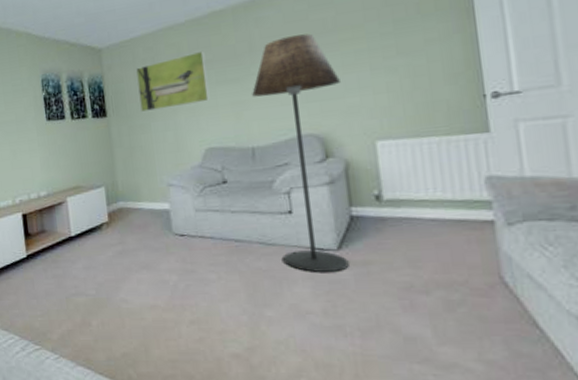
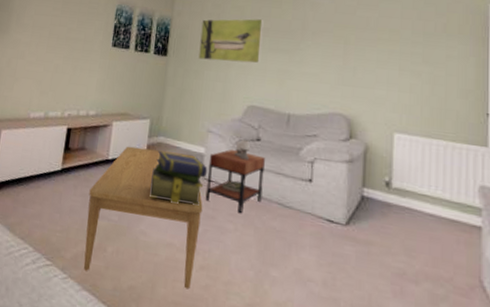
coffee table: none [60,213,184,347] -> present [83,146,203,290]
stack of books: none [119,214,178,265] -> present [150,150,208,206]
side table: none [175,185,241,262] -> present [205,139,265,214]
floor lamp: present [252,33,349,272] -> none [296,24,373,246]

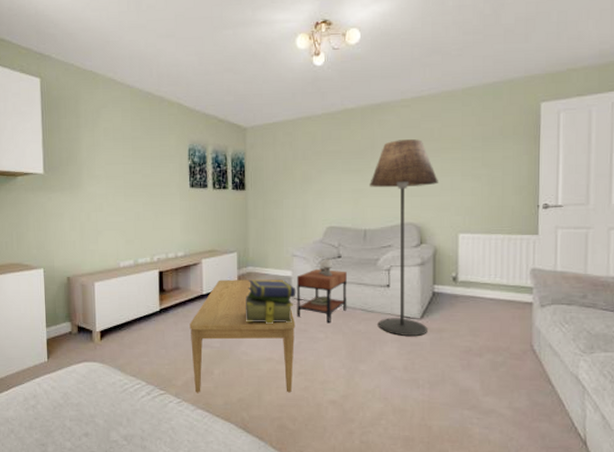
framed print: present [198,18,264,64] -> none [275,141,335,189]
floor lamp: none [296,24,373,246] -> present [370,139,438,336]

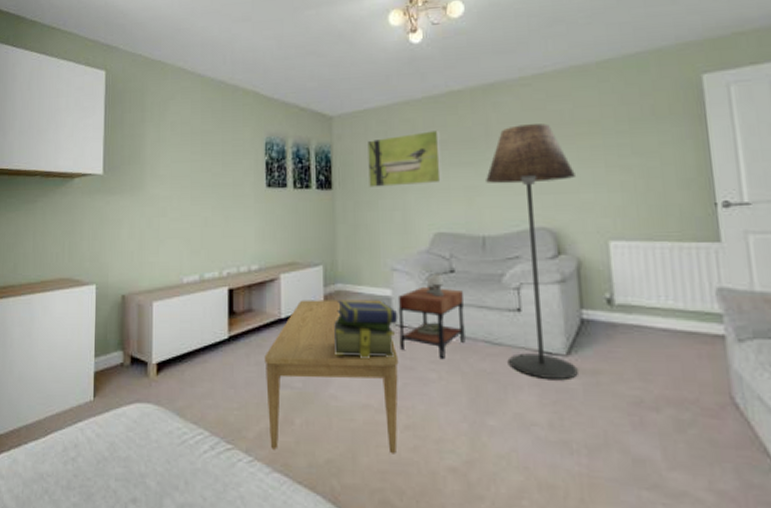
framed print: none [275,141,335,189] -> present [367,129,442,187]

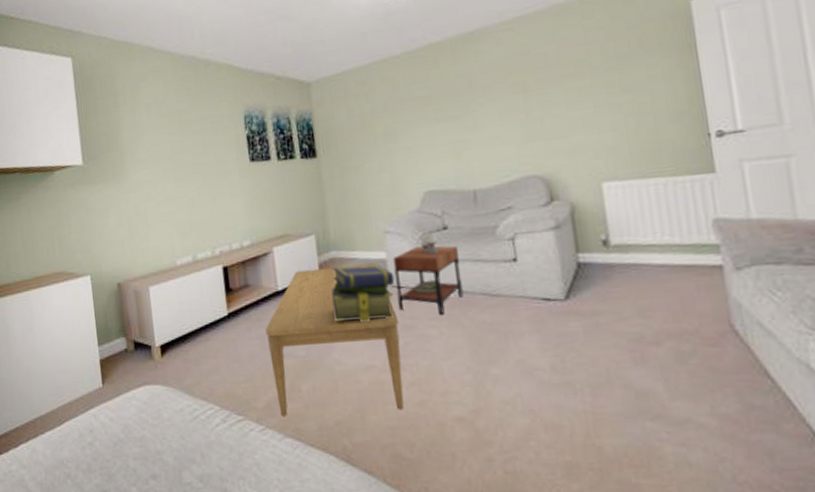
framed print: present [367,129,442,187] -> none [348,85,428,152]
floor lamp: present [486,123,578,379] -> none [472,68,577,325]

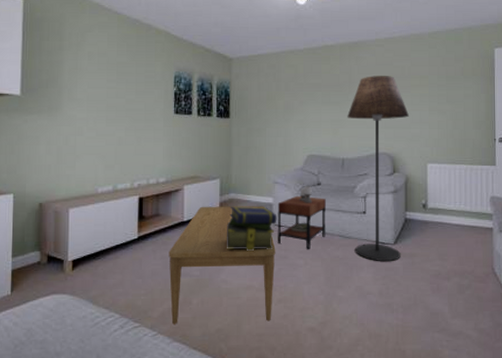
floor lamp: none [472,68,577,325] -> present [347,76,409,261]

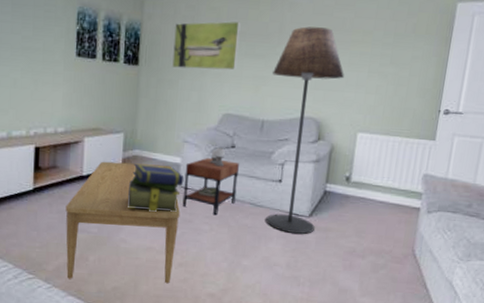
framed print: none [259,75,316,118] -> present [172,21,241,71]

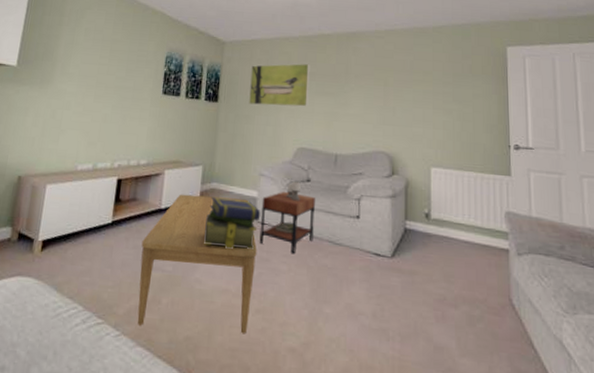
floor lamp: present [266,26,344,234] -> none [342,68,410,277]

